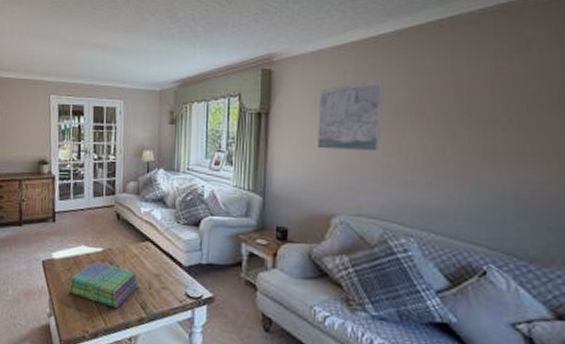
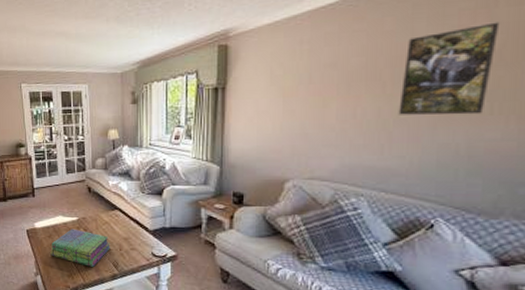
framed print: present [318,80,383,152] -> none [273,48,339,119]
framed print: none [444,66,535,156] -> present [398,21,501,115]

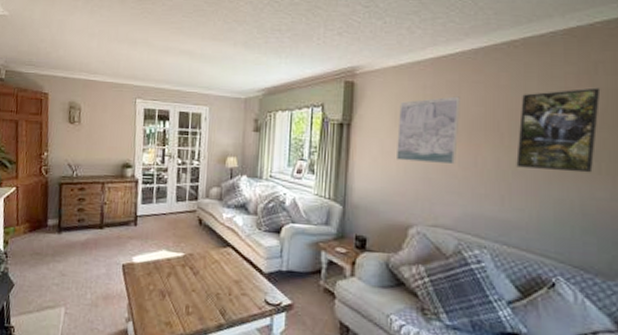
stack of books: present [50,228,110,267] -> none [147,266,219,314]
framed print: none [273,48,339,119] -> present [397,96,460,165]

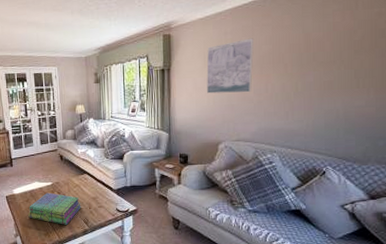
stack of books: none [147,266,219,314] -> present [28,192,81,225]
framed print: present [516,87,601,173] -> none [297,20,360,89]

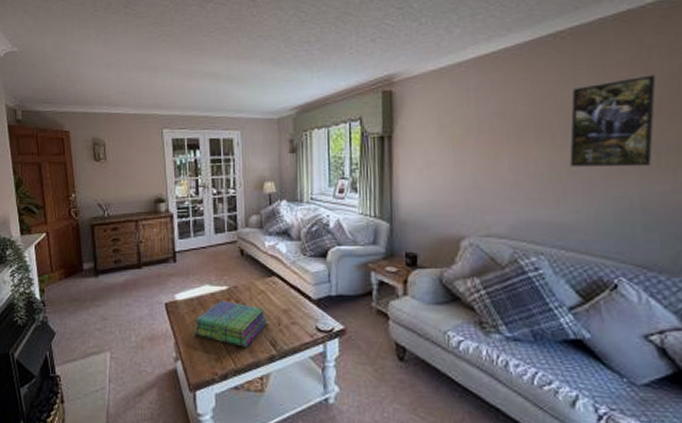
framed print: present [206,38,254,94] -> none [442,96,507,171]
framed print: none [297,20,360,89] -> present [570,74,656,167]

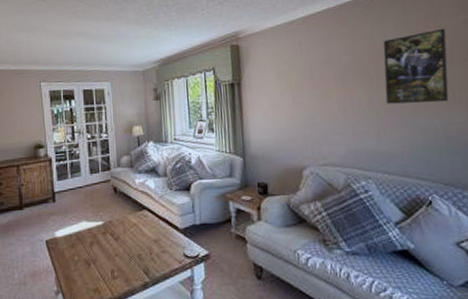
stack of books: present [194,300,267,347] -> none [73,234,140,277]

